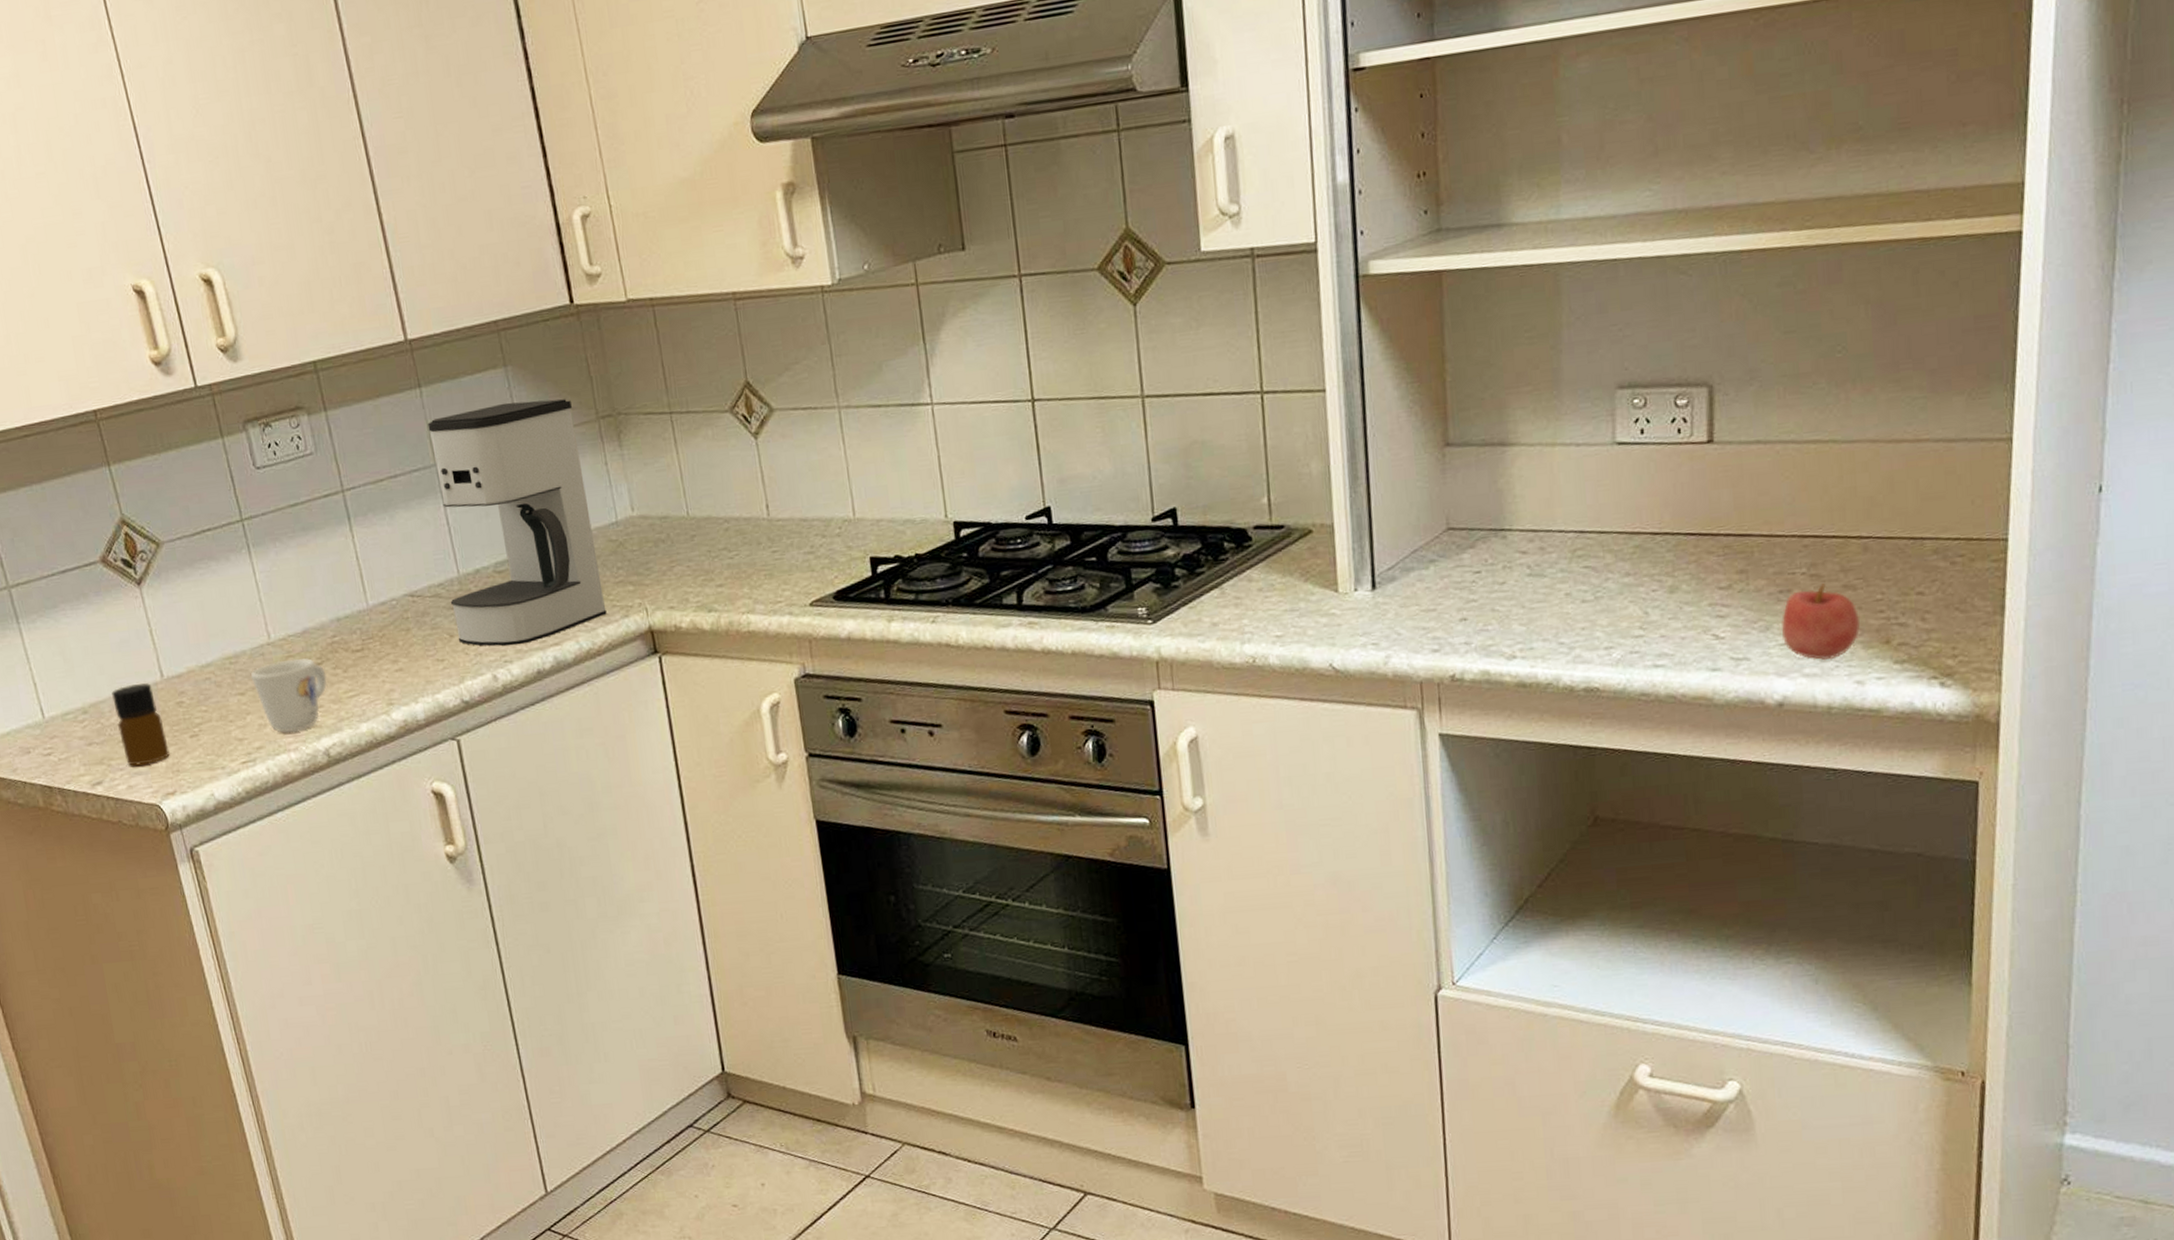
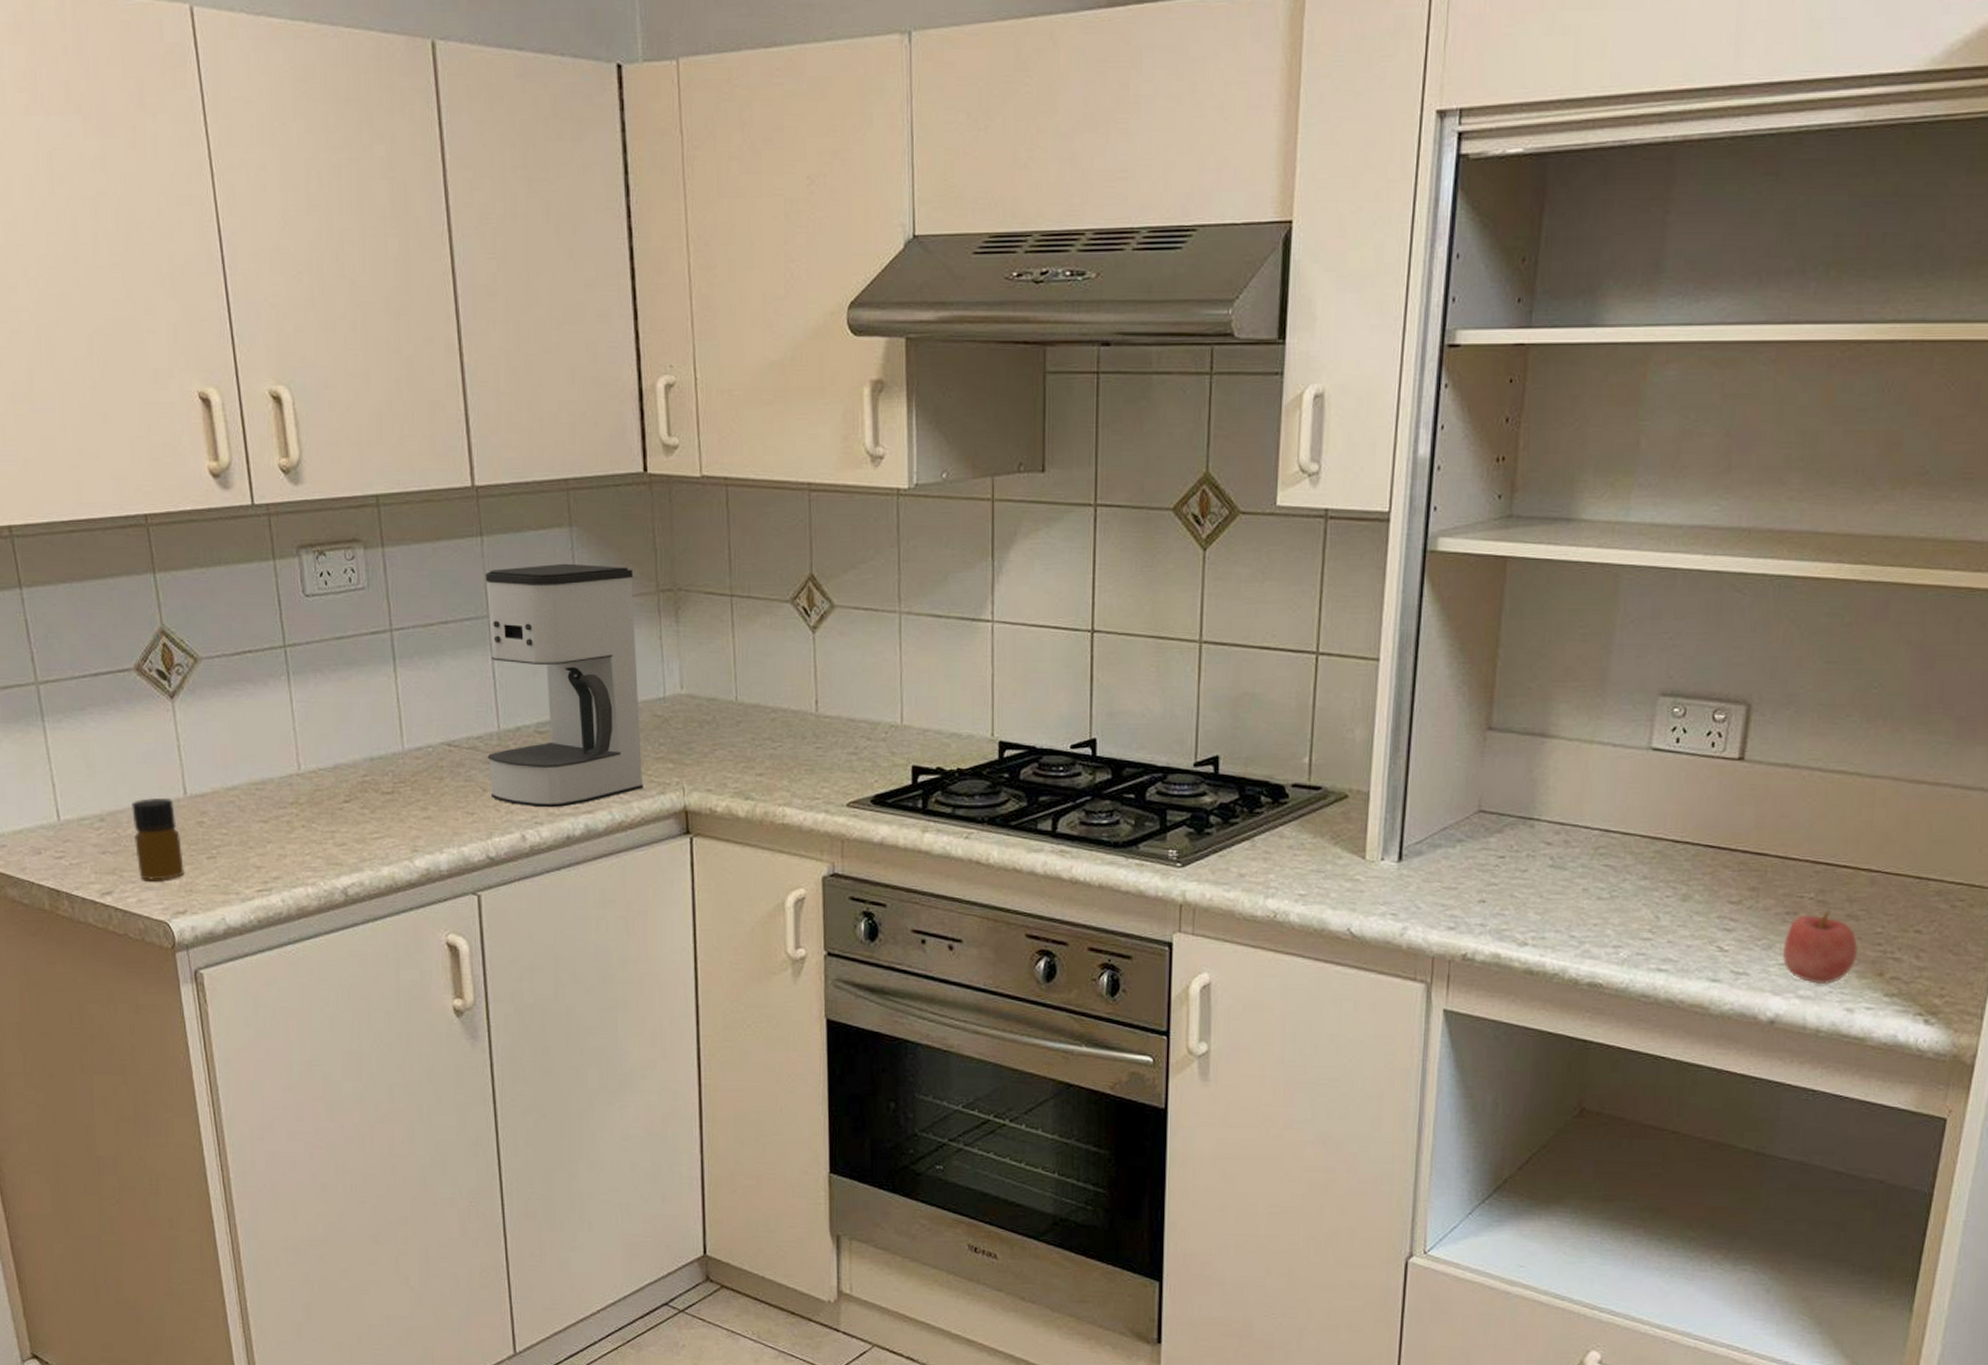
mug: present [251,658,327,733] -> none [277,793,353,866]

